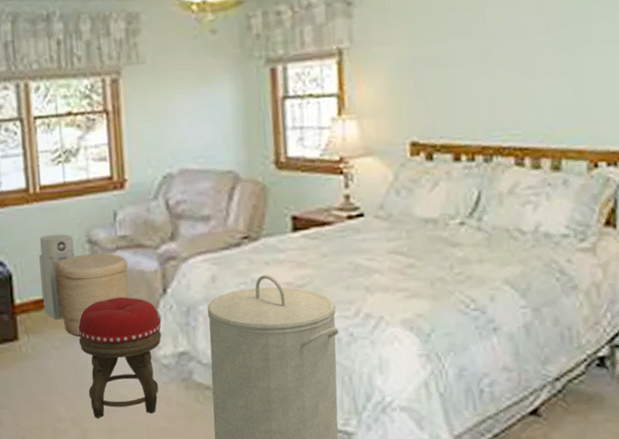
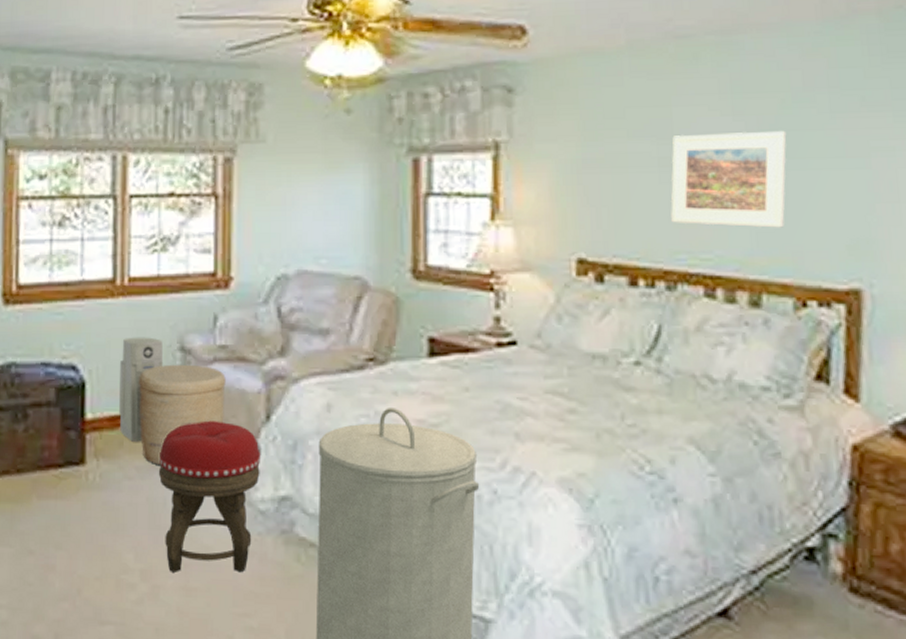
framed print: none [486,22,581,107] -> present [671,130,787,228]

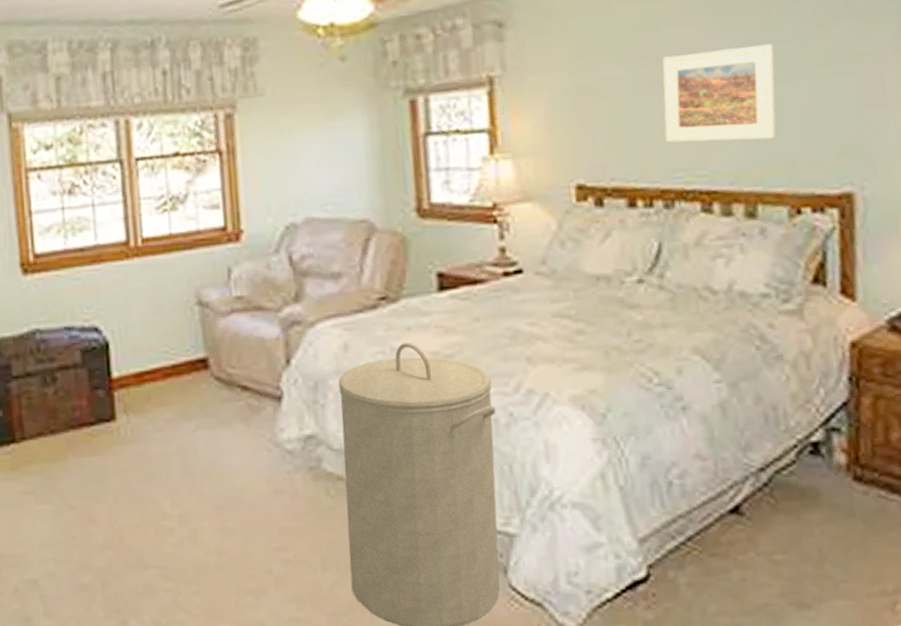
air purifier: present [119,337,164,442] -> none [140,294,183,395]
basket: present [139,364,226,465] -> none [160,317,246,415]
footstool: present [158,420,260,573] -> none [186,369,285,515]

